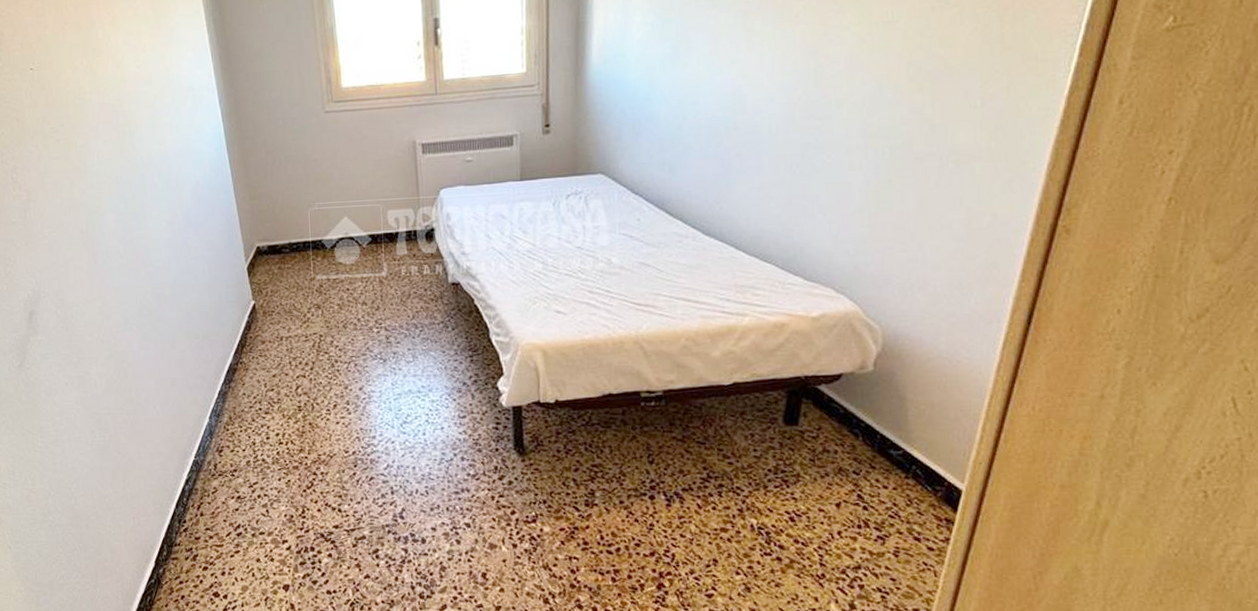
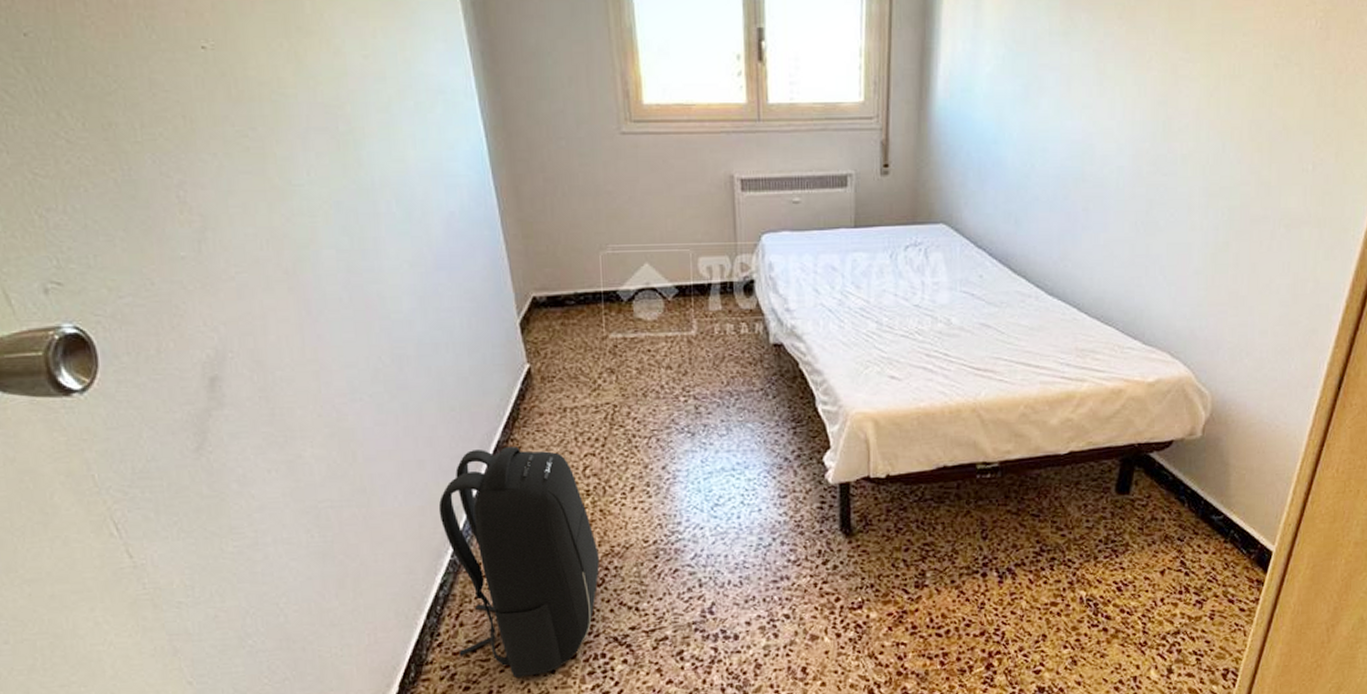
backpack: none [185,368,309,562] -> present [438,446,600,677]

